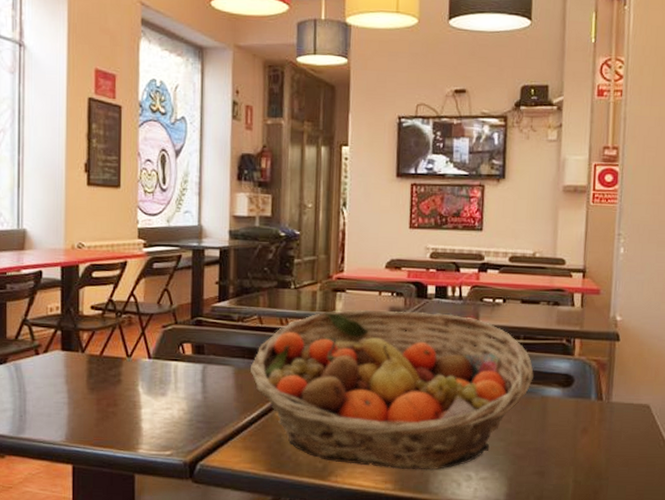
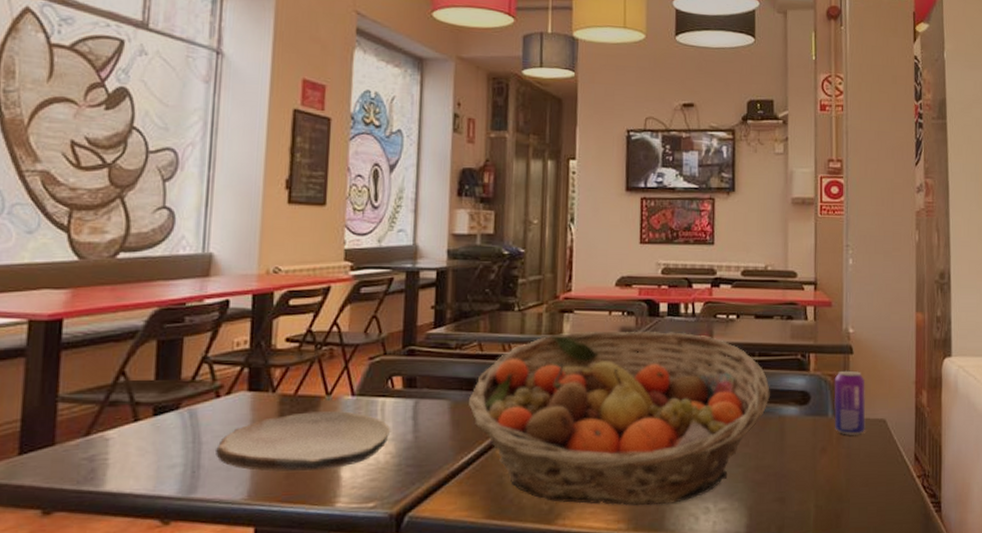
plate: none [38,370,183,422] -> present [216,410,391,473]
beverage can: none [597,356,631,419] -> present [833,370,866,436]

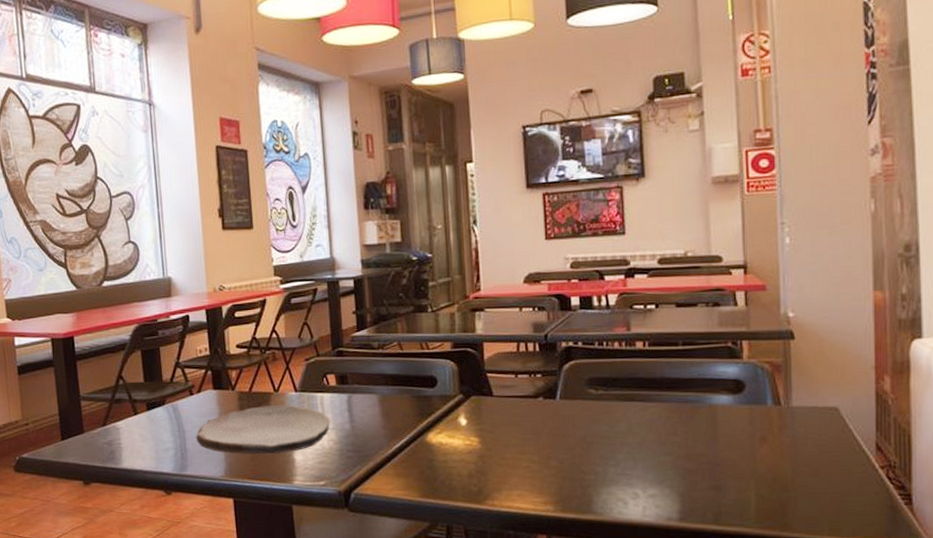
fruit basket: present [468,331,770,506] -> none [394,324,698,490]
beverage can: present [833,370,866,436] -> none [772,356,813,425]

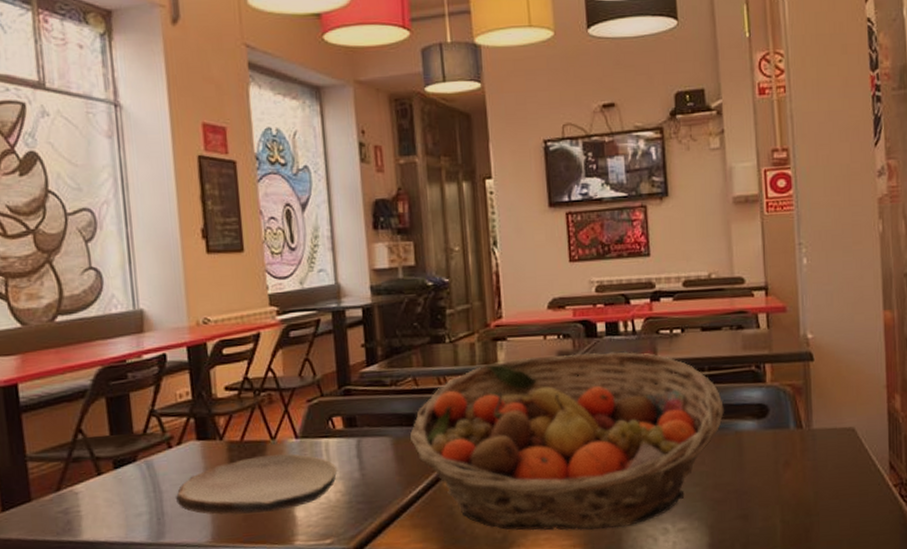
fruit basket: none [394,324,698,490] -> present [409,351,724,531]

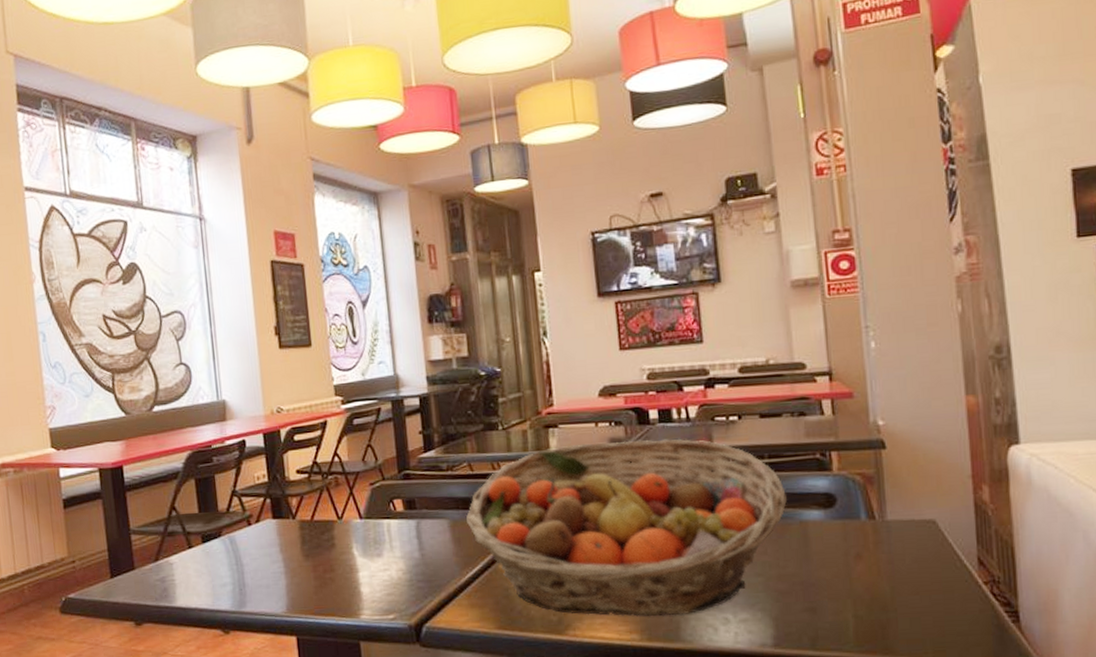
plate: present [176,453,338,516] -> none [255,533,399,589]

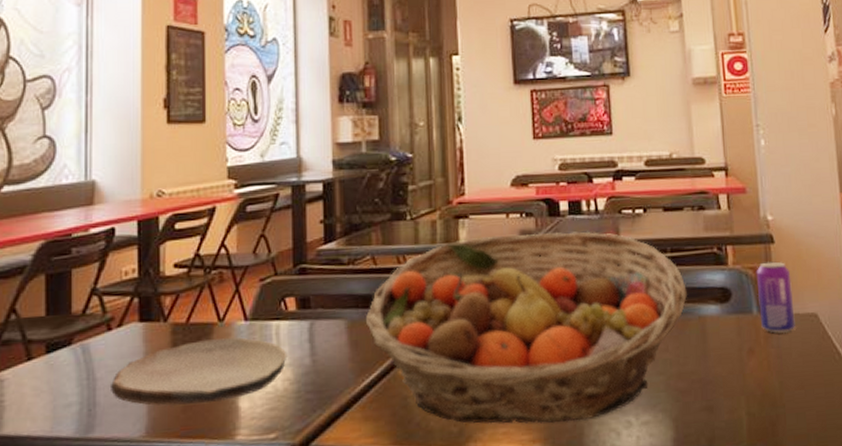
plate: none [255,533,399,589] -> present [111,337,288,406]
beverage can: none [864,467,910,540] -> present [756,261,795,334]

